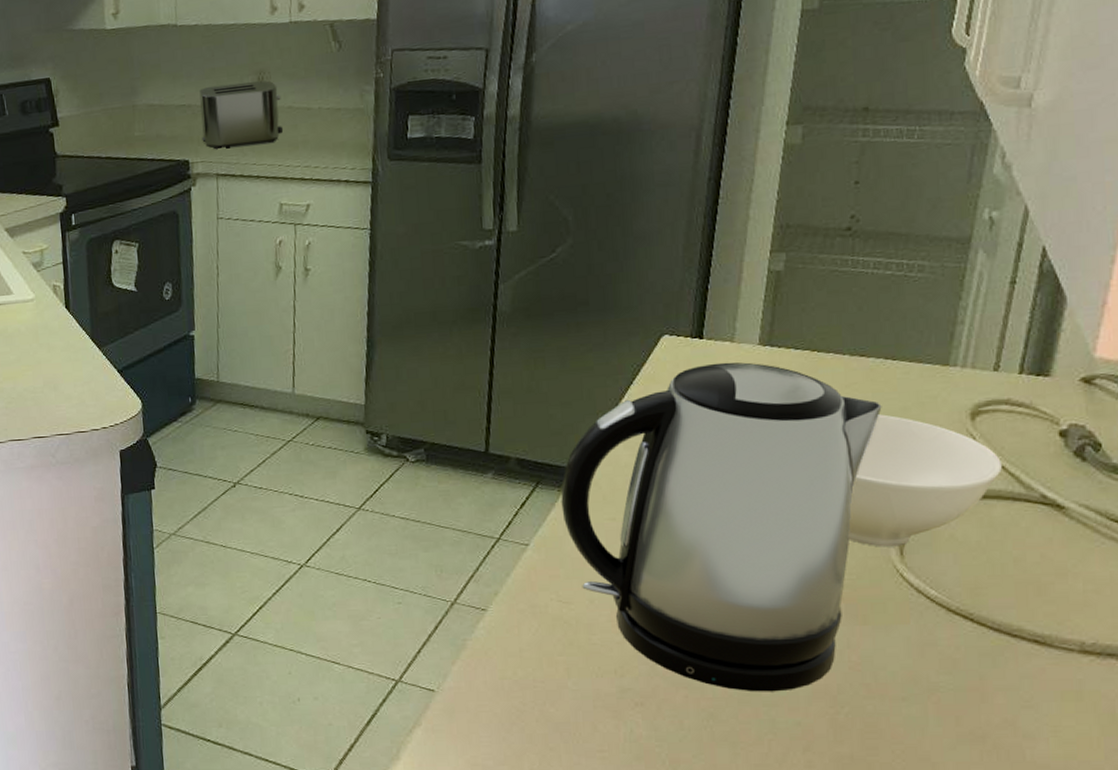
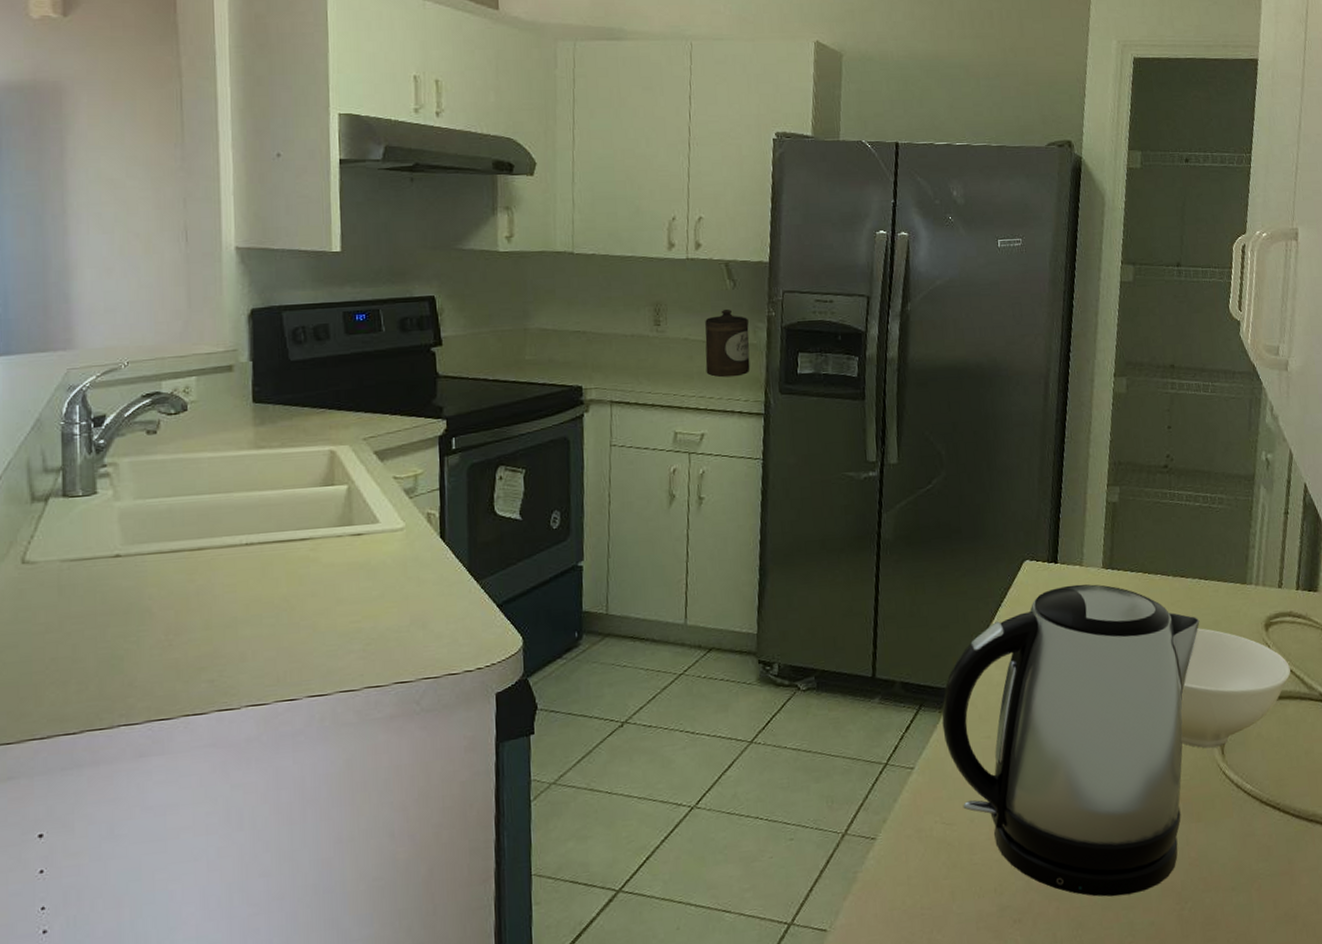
toaster: present [199,80,282,149] -> none [595,312,678,376]
canister: none [309,73,357,145] -> present [705,310,750,377]

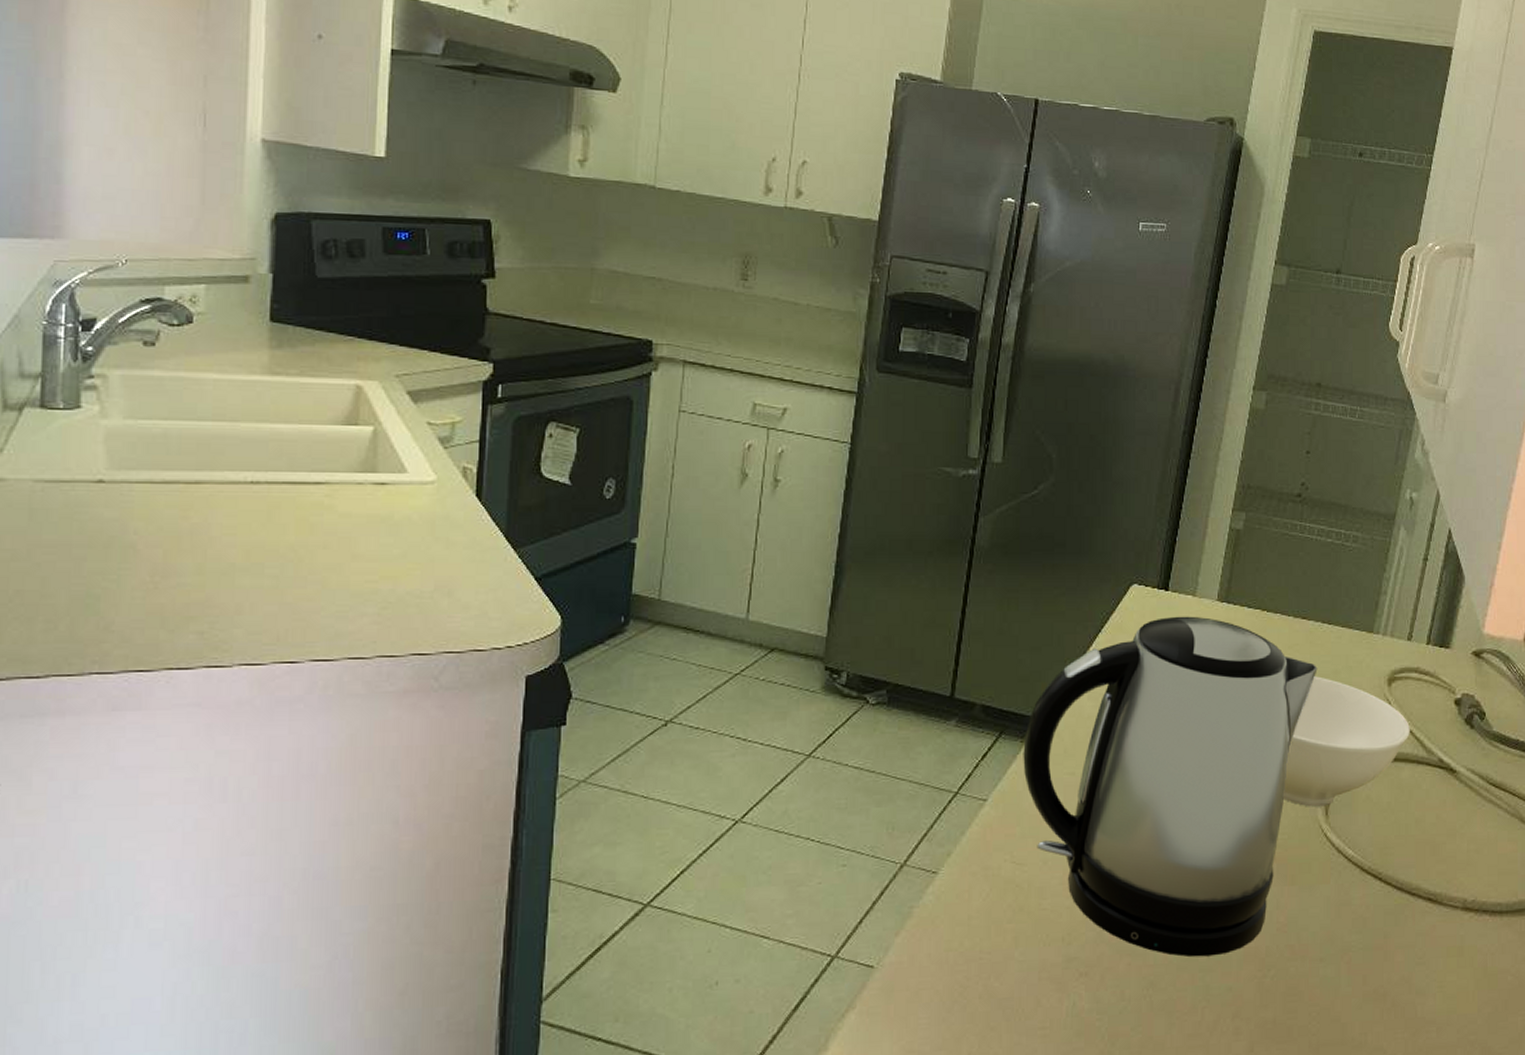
canister: present [705,310,750,377] -> none [795,270,849,347]

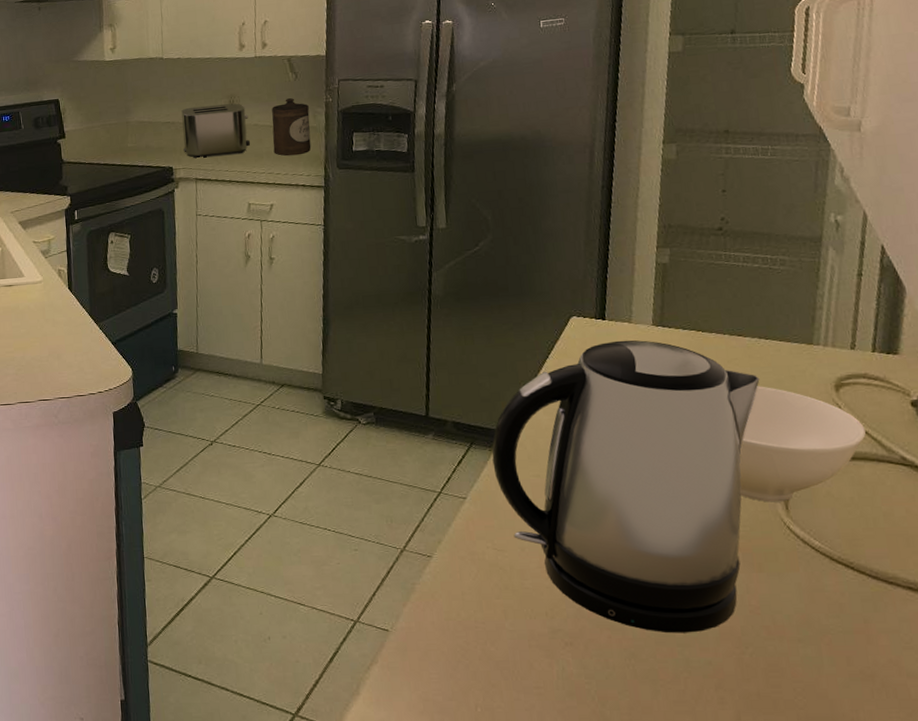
toaster: none [671,261,767,334] -> present [181,103,250,158]
canister: none [795,270,849,347] -> present [272,98,311,156]

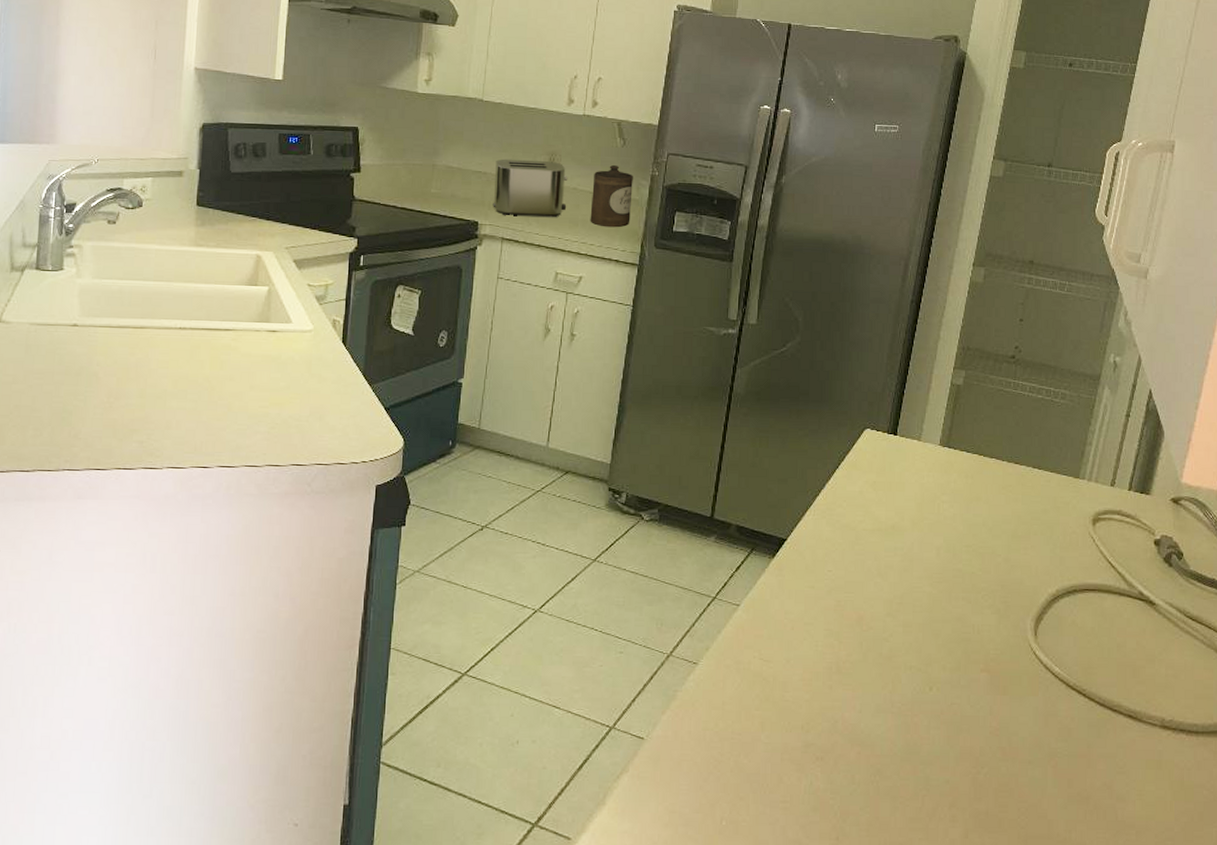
kettle: present [491,340,760,634] -> none [770,457,1028,752]
bowl: present [739,386,866,503] -> none [997,514,1112,628]

